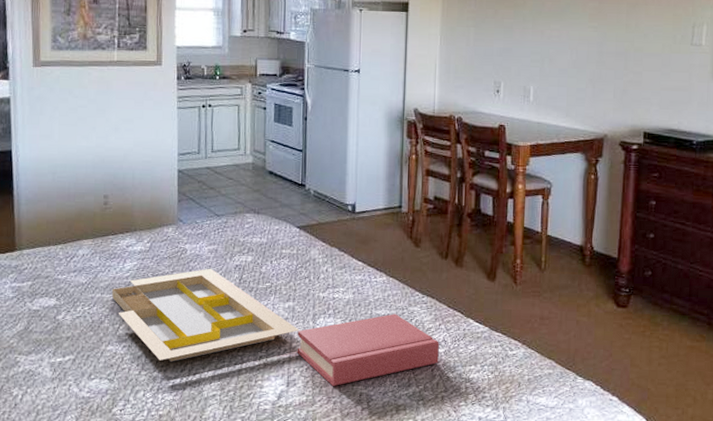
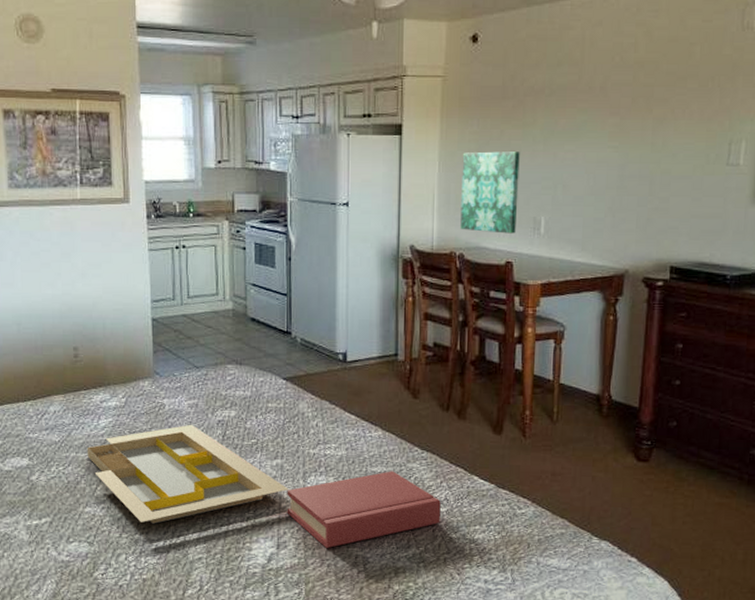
wall art: none [459,28,512,100] -> present [460,151,520,234]

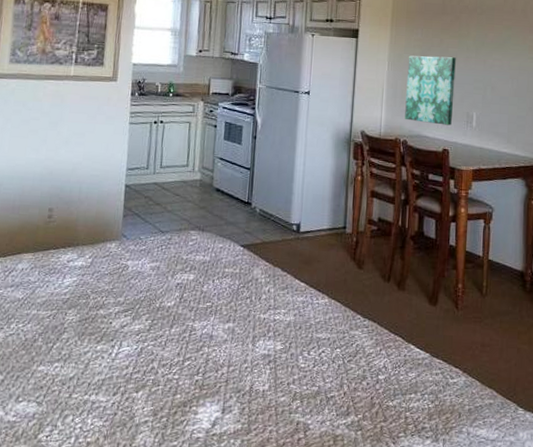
serving tray: present [86,424,288,524] -> none [48,286,237,385]
hardback book: present [287,471,441,549] -> none [234,337,380,415]

